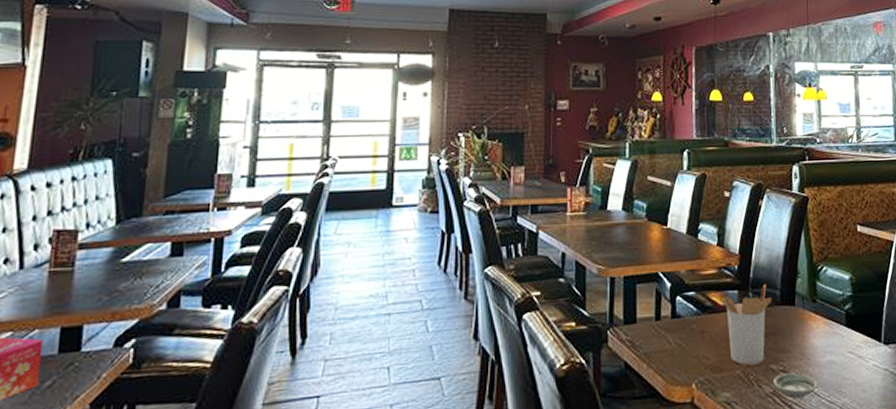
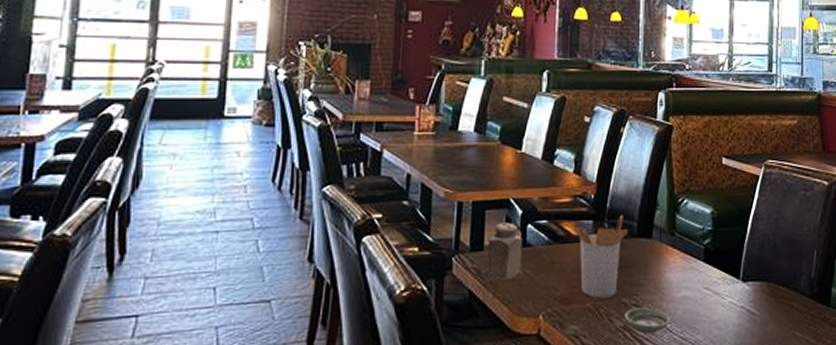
salt shaker: none [641,295,673,350] -> present [488,222,522,279]

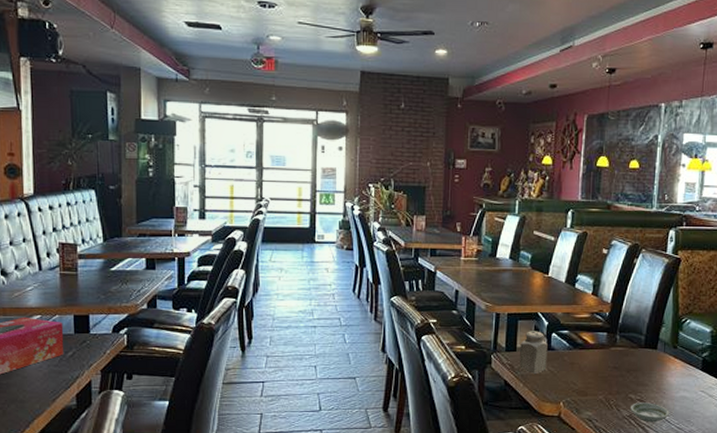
utensil holder: present [574,215,629,298] -> none [591,330,637,393]

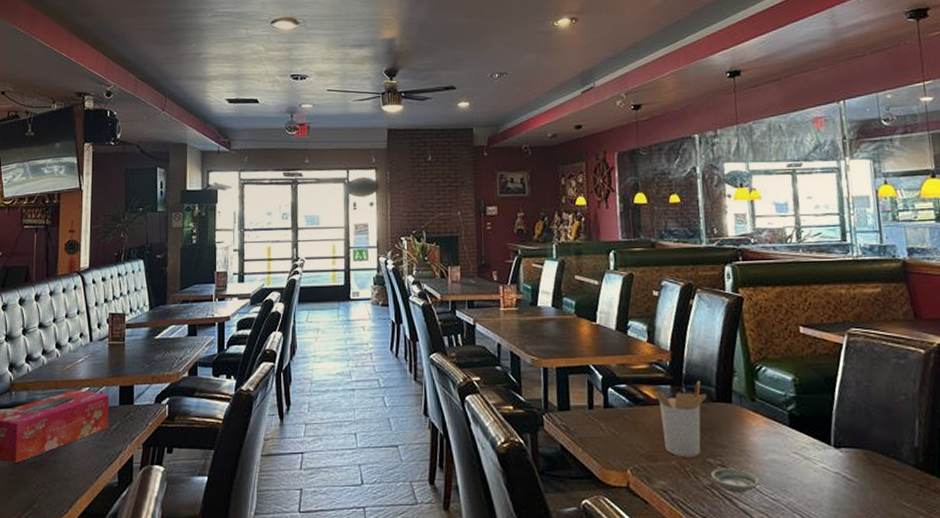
salt shaker: present [520,331,548,373] -> none [574,386,607,436]
utensil holder: none [591,330,637,393] -> present [653,381,708,457]

